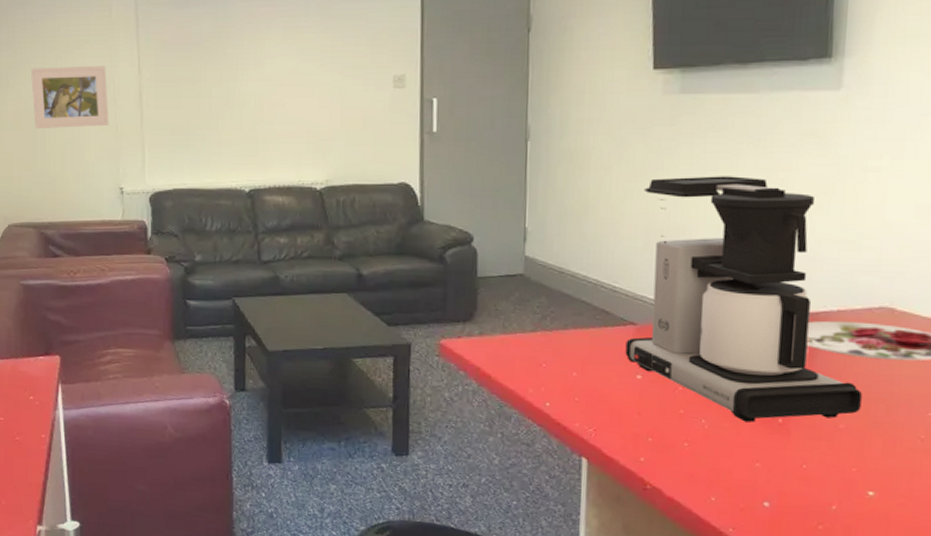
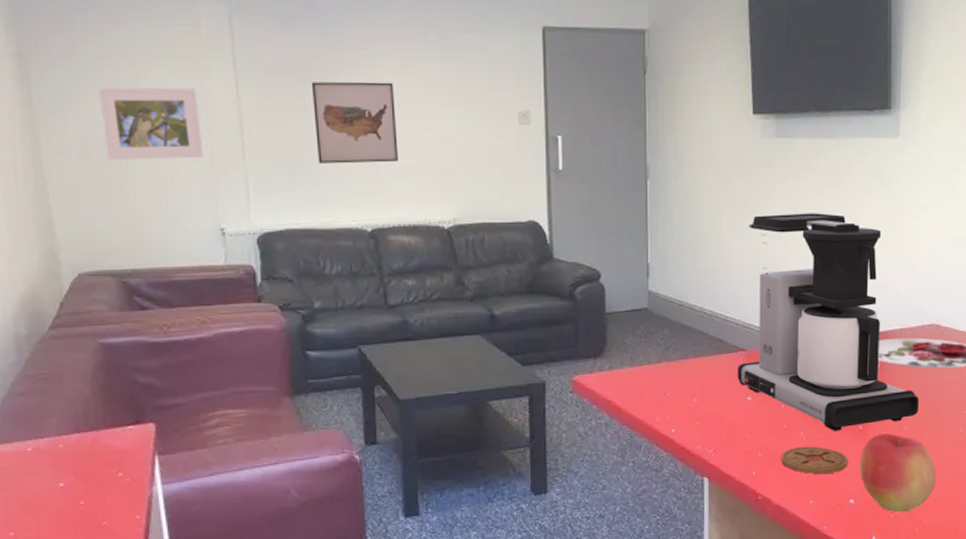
wall art: none [201,52,276,129] -> present [311,82,398,164]
coaster: none [676,435,763,470] -> present [781,446,848,474]
apple: none [777,430,886,526] -> present [859,433,937,513]

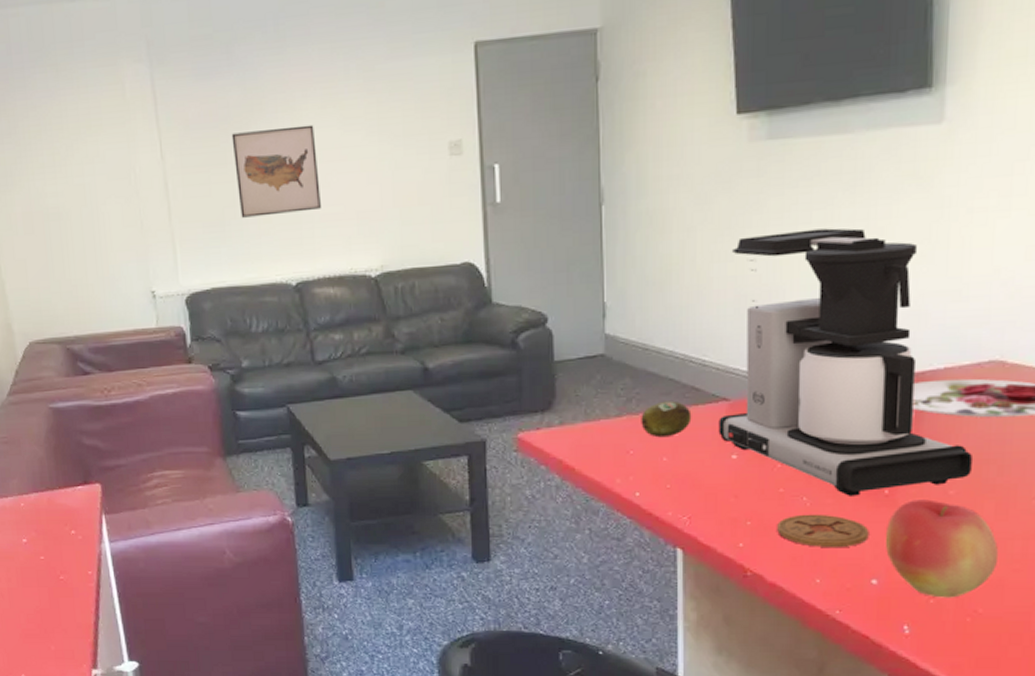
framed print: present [99,87,204,160] -> none [39,152,133,231]
fruit: none [676,350,717,382] -> present [641,400,692,438]

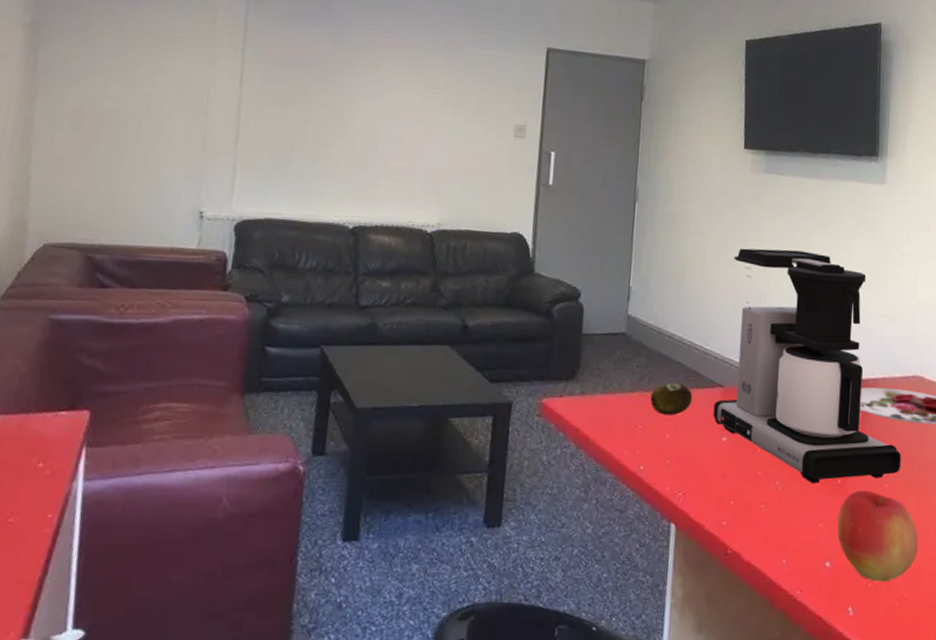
wall art: present [231,124,321,218] -> none [310,78,396,162]
coaster: present [777,514,869,547] -> none [754,497,825,530]

